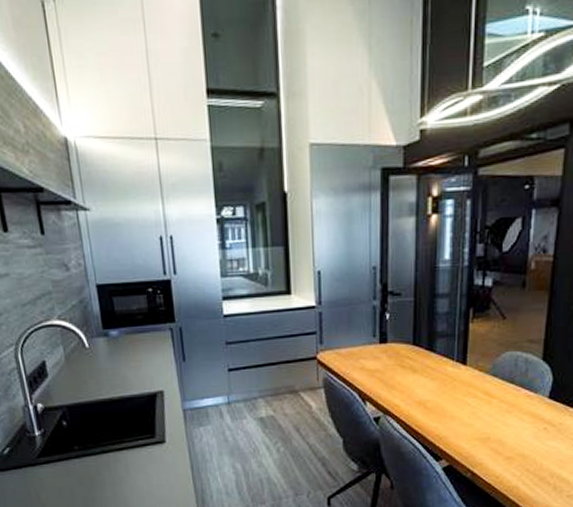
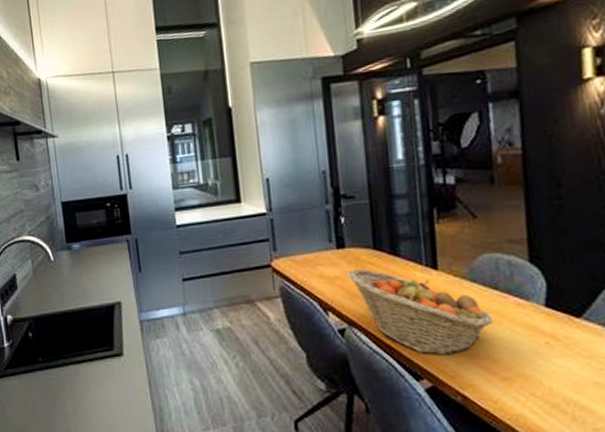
fruit basket: none [387,363,506,439] -> present [347,269,494,355]

